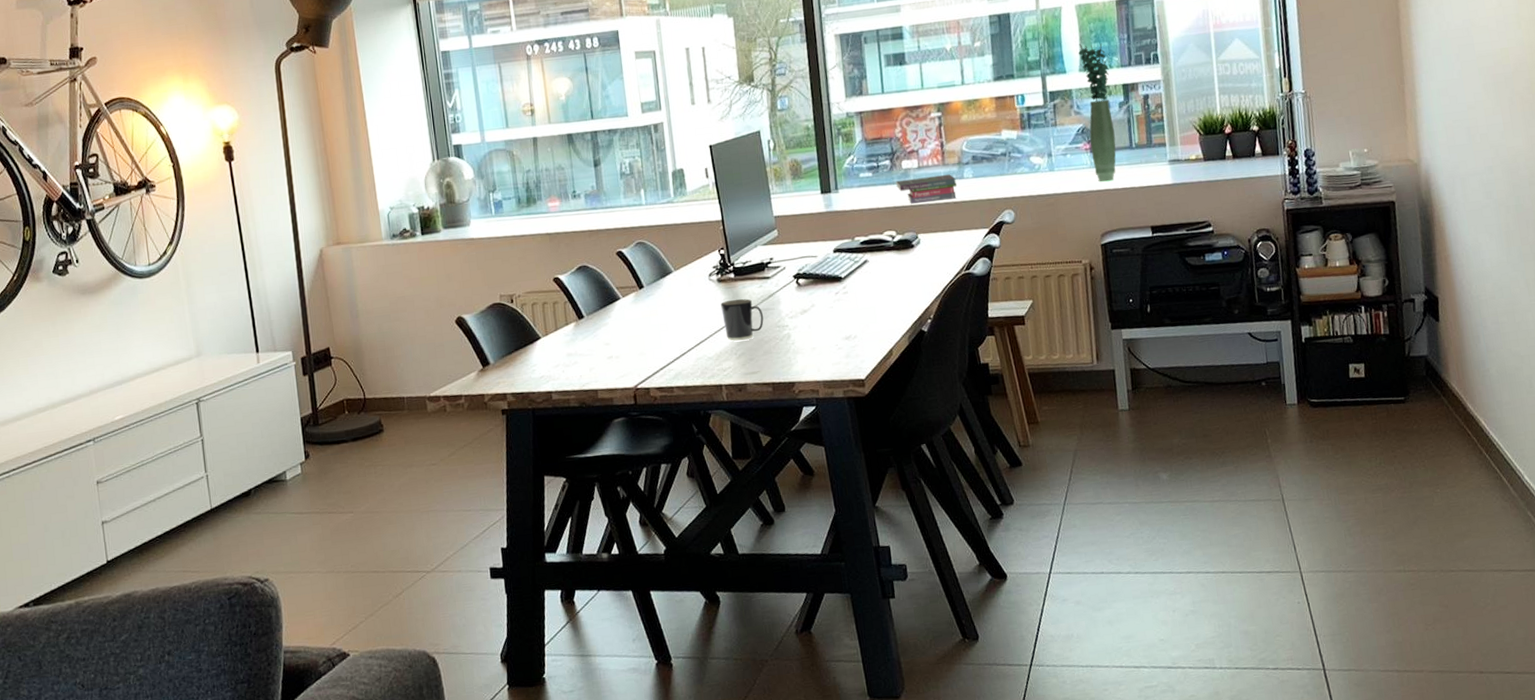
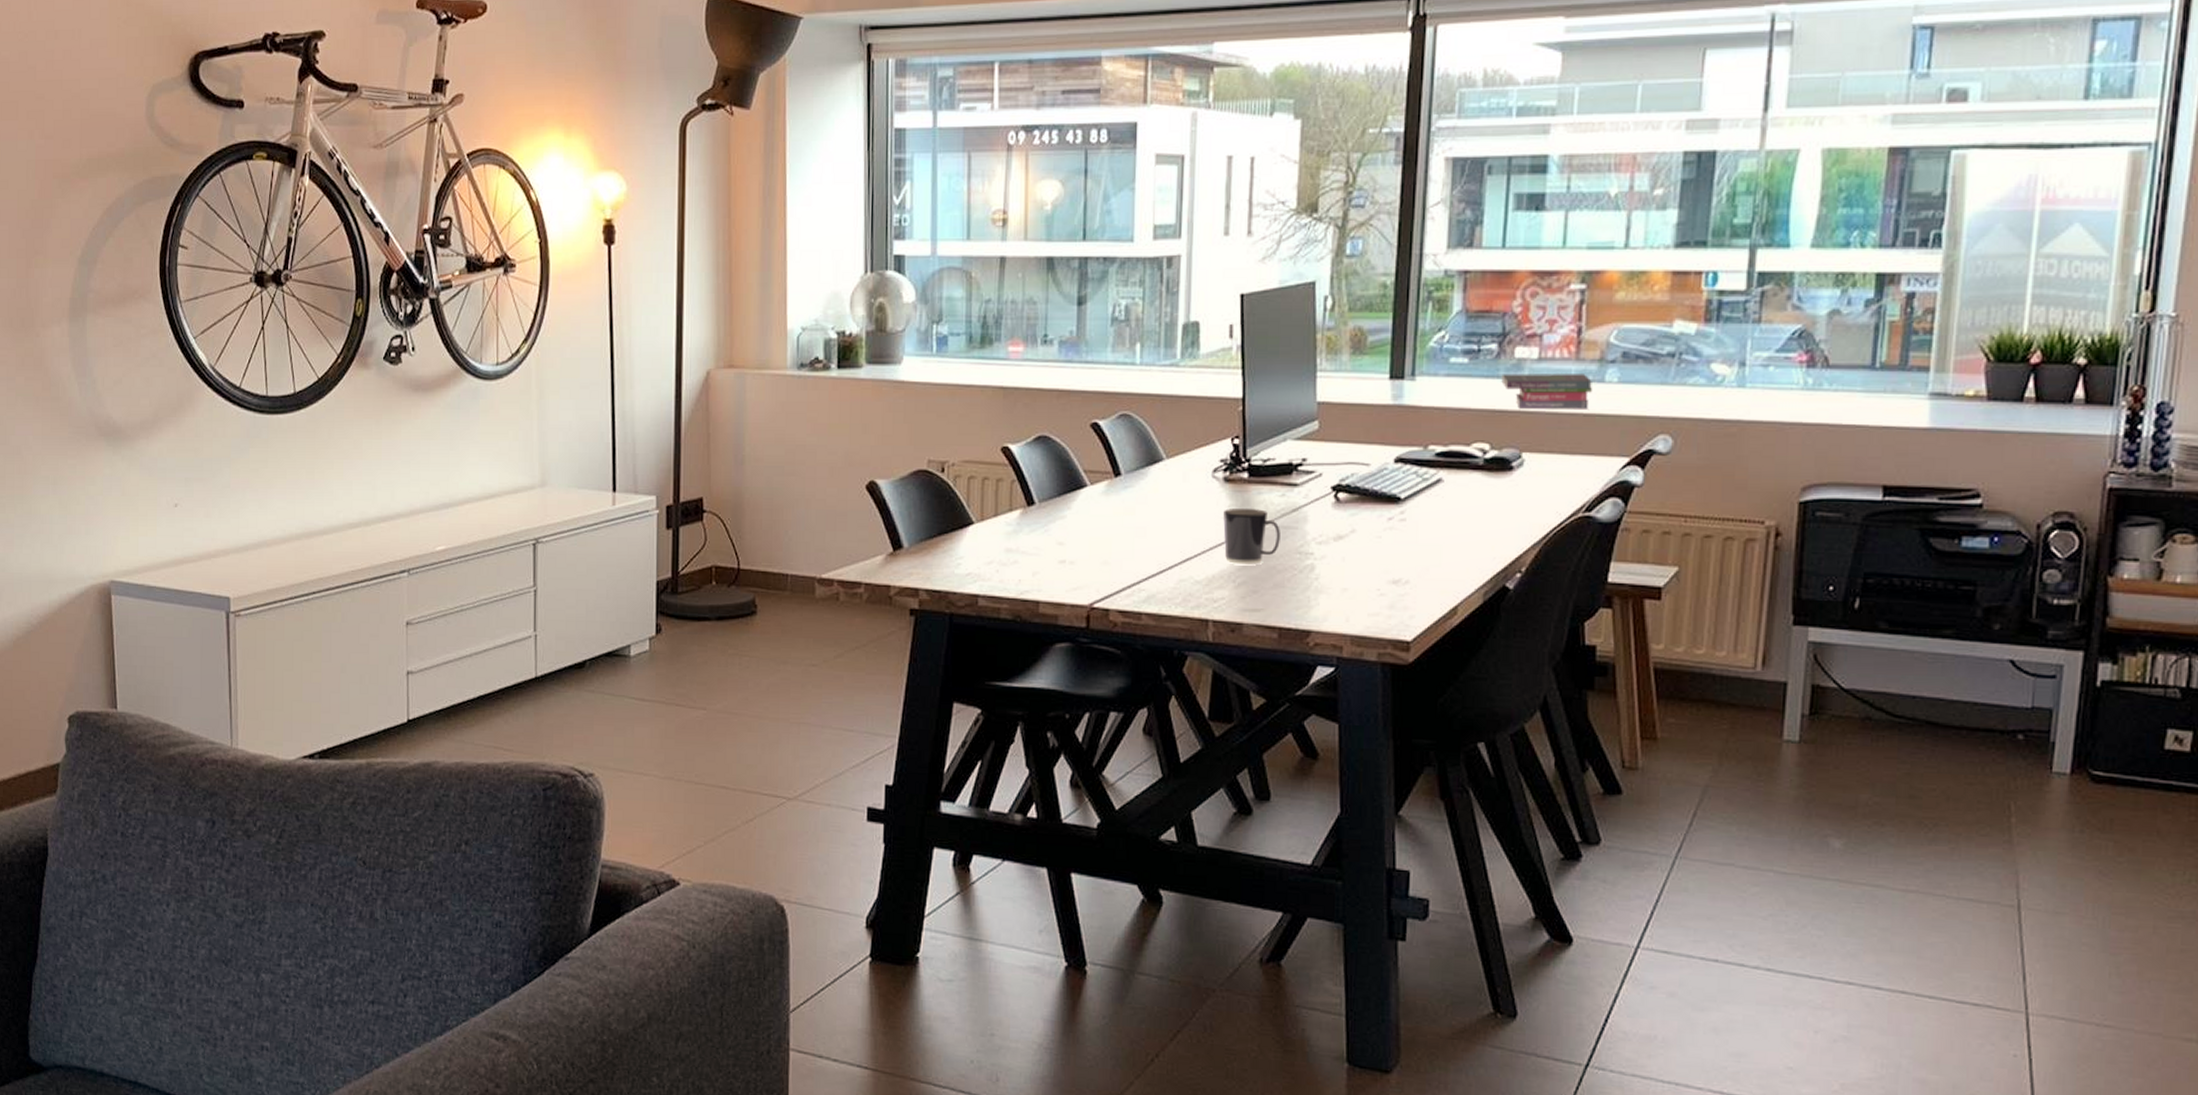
vase: present [1078,43,1116,182] -> none [1808,206,1859,412]

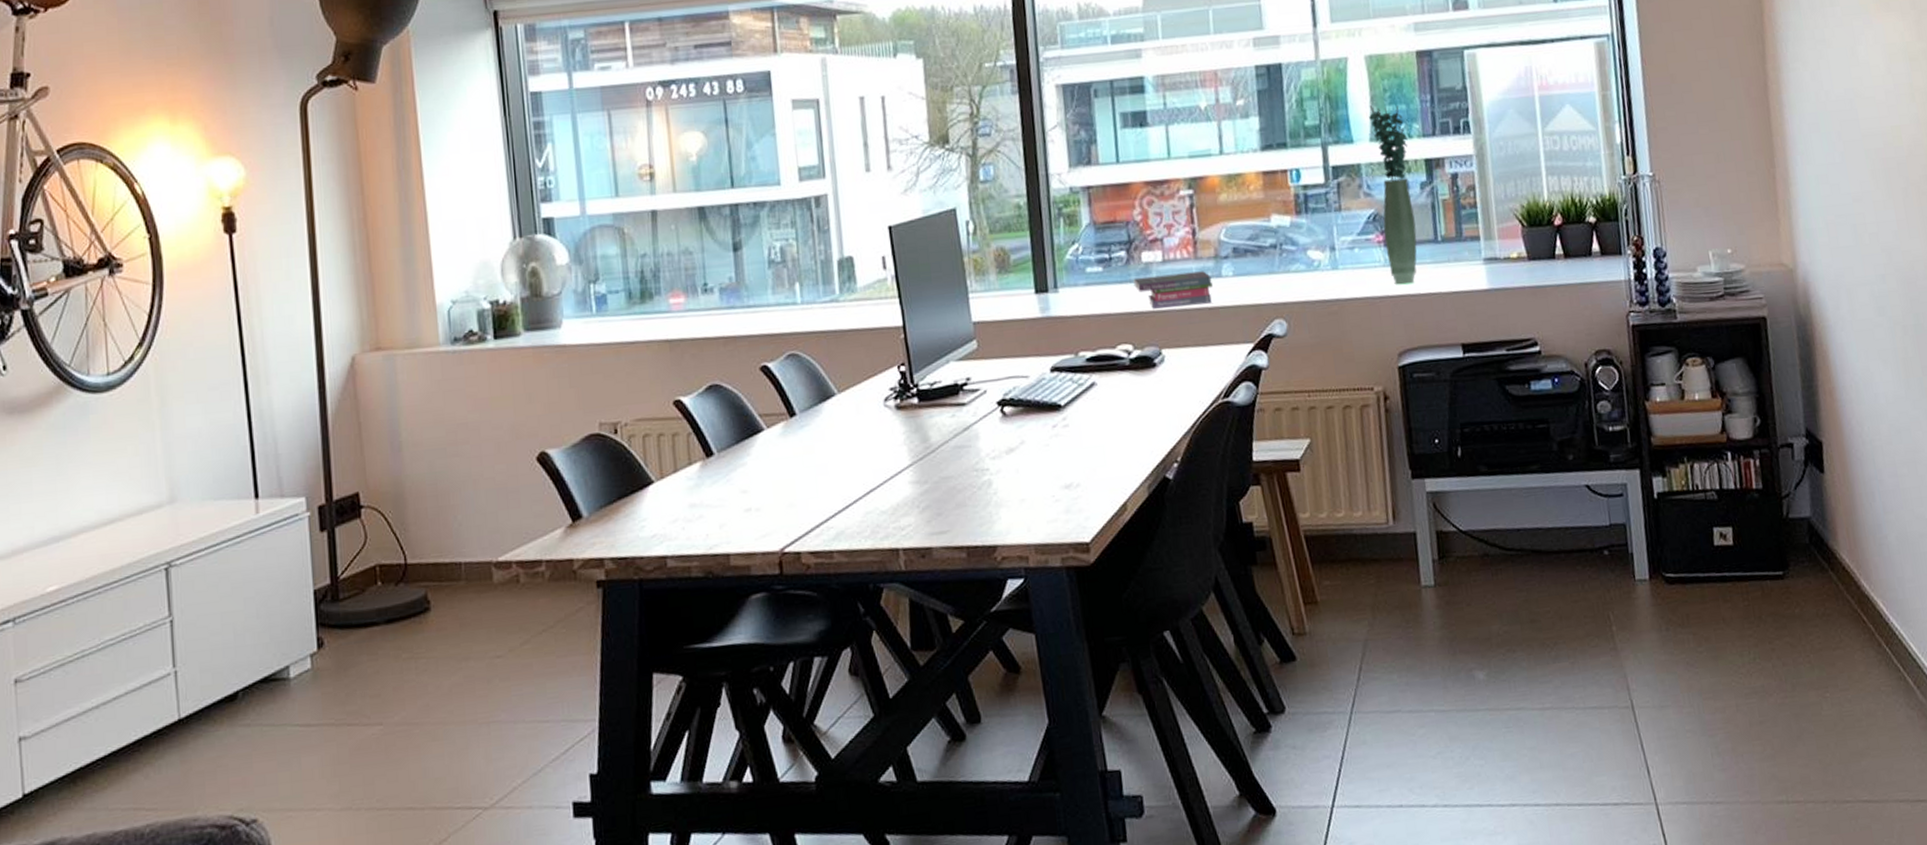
mug: present [1223,507,1280,564] -> none [899,432,957,490]
vase: none [1808,206,1859,412] -> present [1369,105,1417,285]

